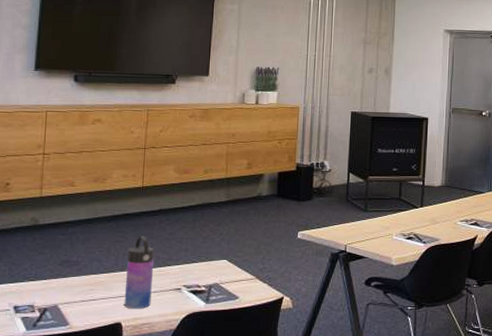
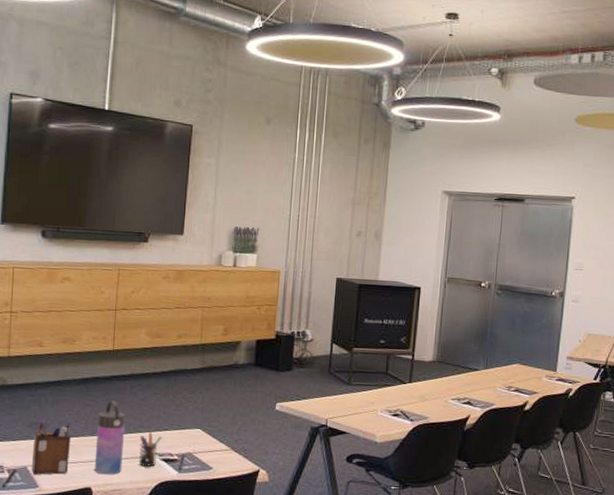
desk organizer: none [62,259,102,312] -> present [31,421,72,475]
pen holder: none [168,264,190,299] -> present [139,431,162,467]

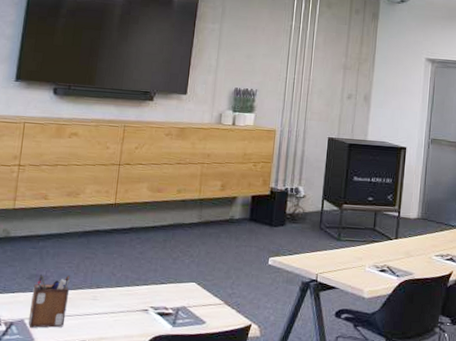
water bottle: present [94,400,126,475] -> none [90,253,123,329]
pen holder: present [139,431,162,467] -> none [134,284,158,320]

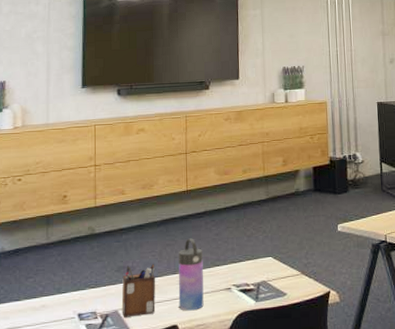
water bottle: none [90,253,123,329] -> present [178,238,204,311]

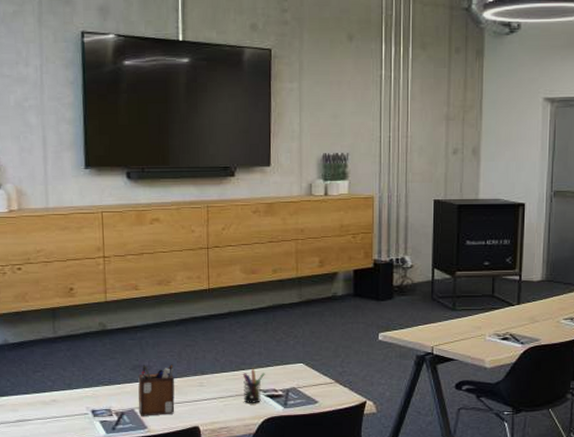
water bottle: present [178,238,204,311] -> none [199,339,228,413]
pen holder: none [217,264,238,299] -> present [242,368,265,403]

